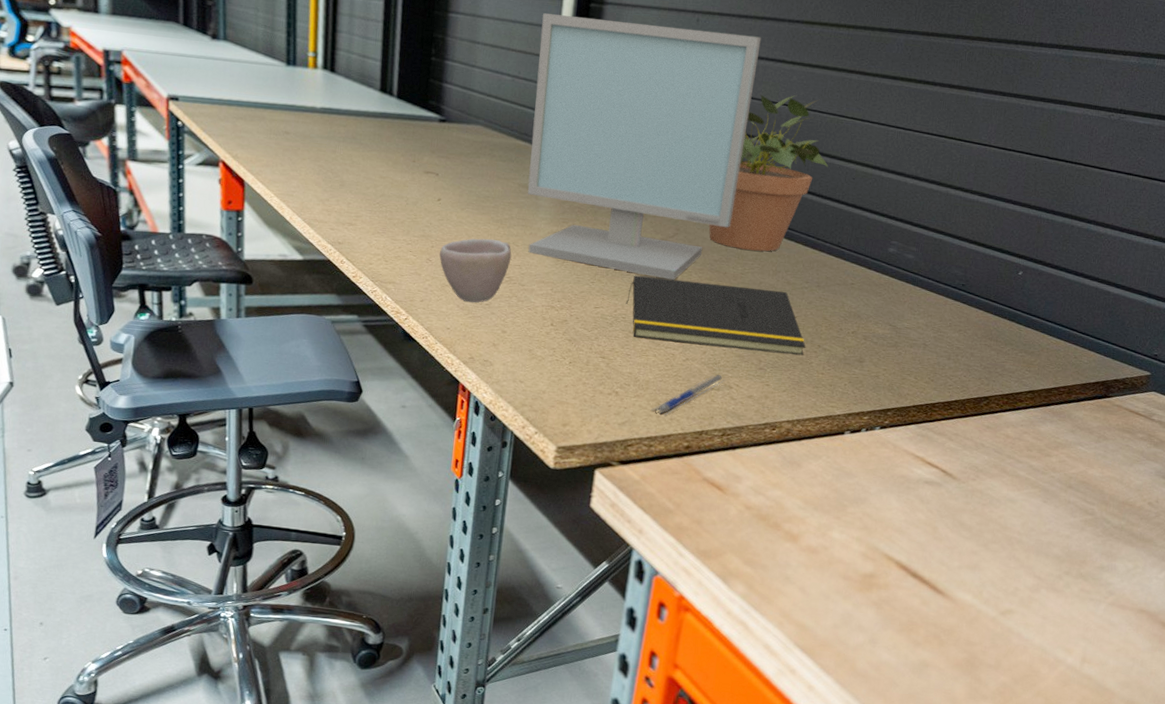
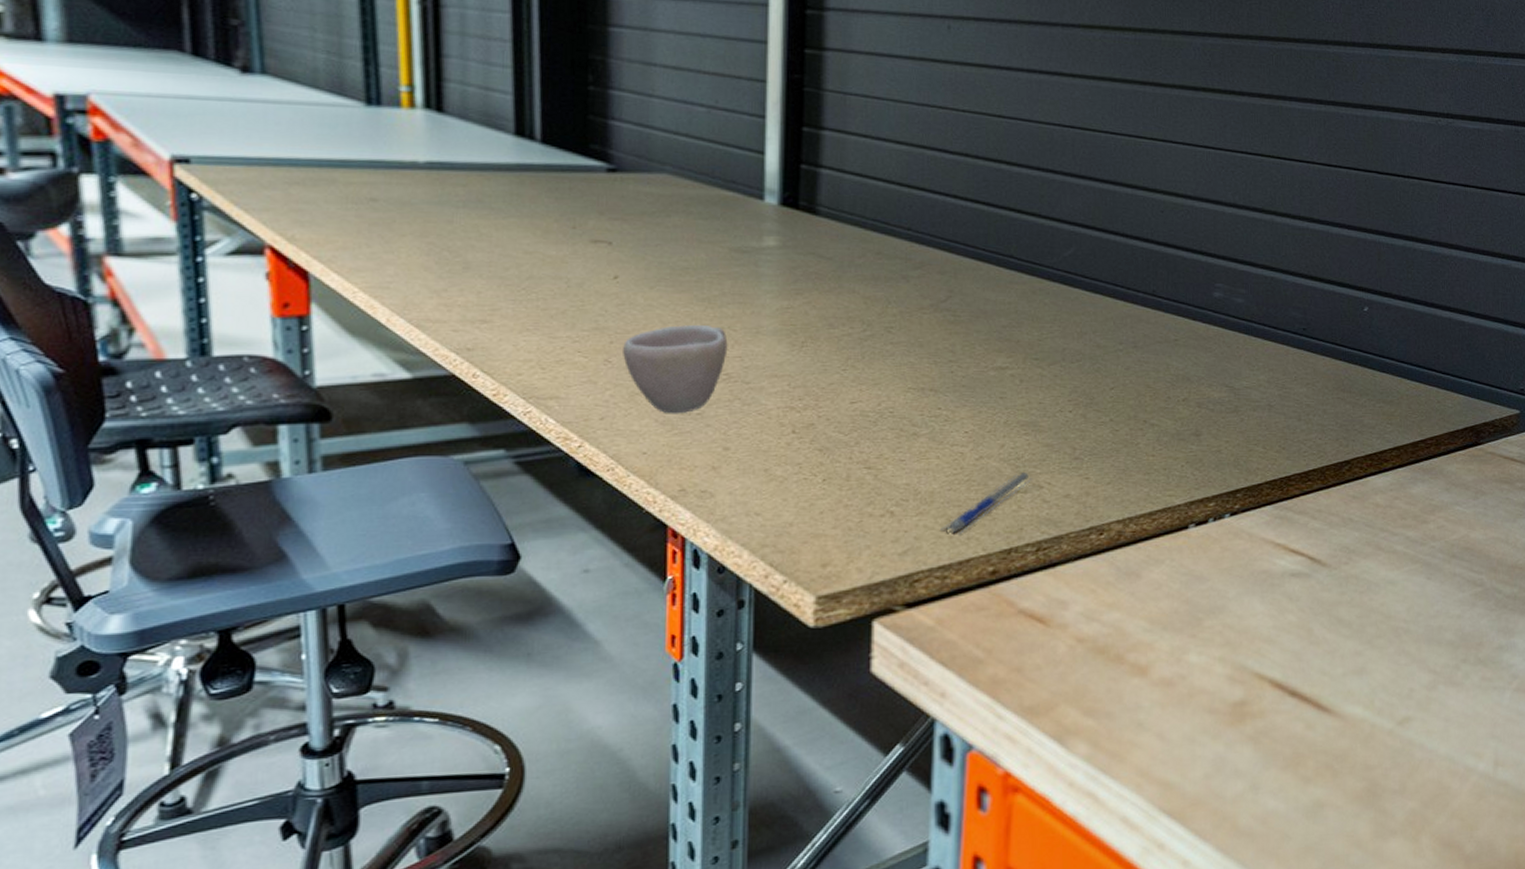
computer monitor: present [527,13,761,280] -> none [742,24,1031,357]
notepad: present [625,275,806,356] -> none [892,354,1128,437]
potted plant: present [708,94,828,252] -> none [990,114,1130,310]

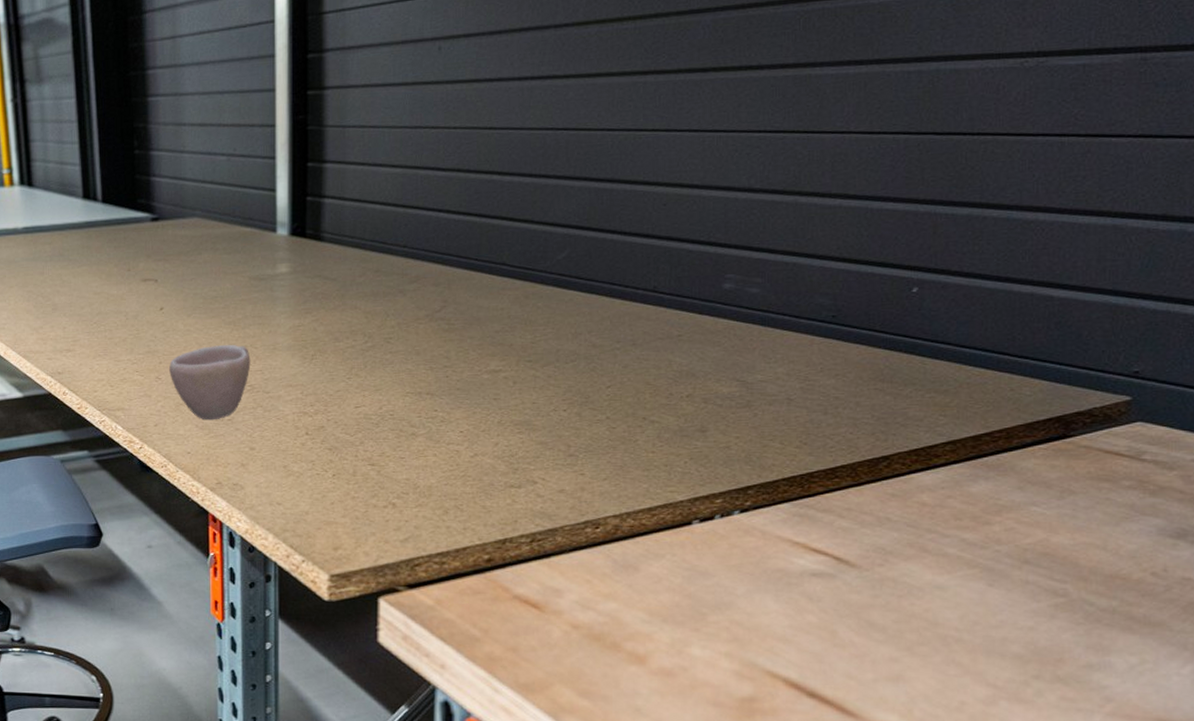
pen: present [941,473,1033,534] -> none [438,469,527,525]

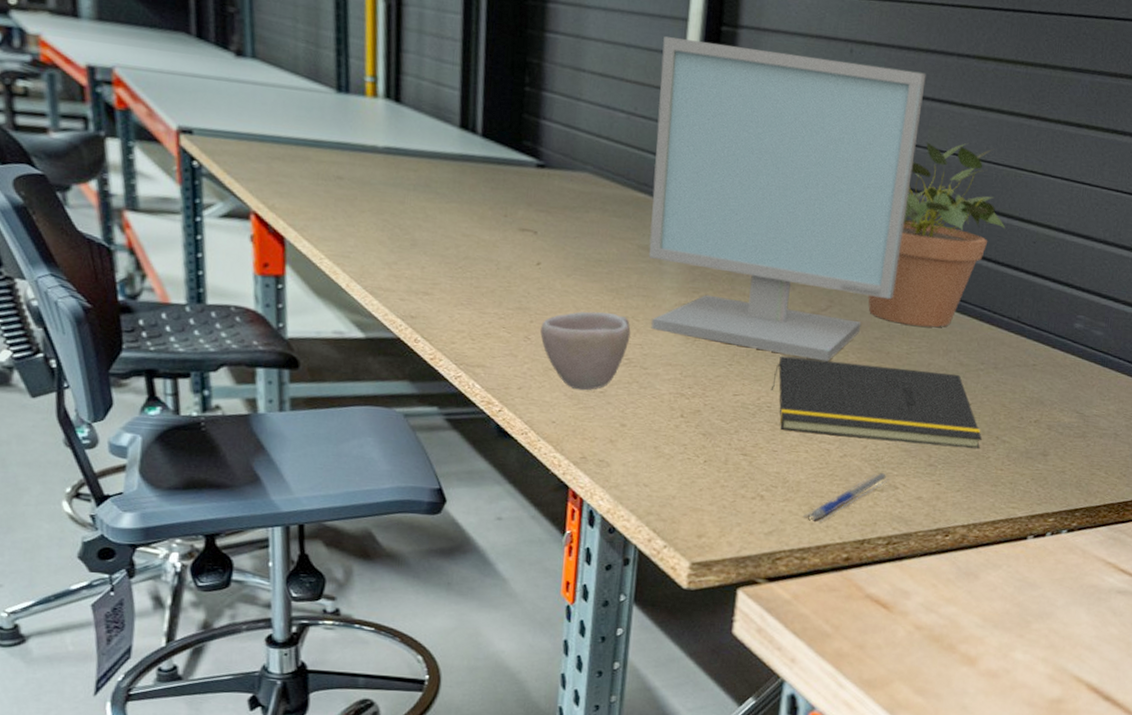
computer monitor: none [254,53,522,363] -> present [648,36,926,362]
notepad: none [391,357,626,437] -> present [770,355,982,450]
pen: none [438,469,527,525] -> present [803,473,890,522]
potted plant: none [483,115,629,314] -> present [868,142,1006,328]

